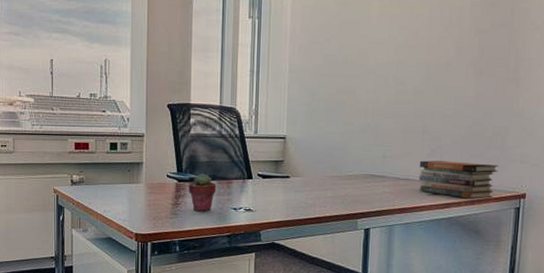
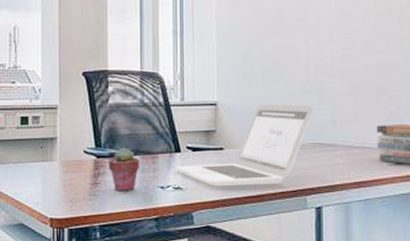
laptop: none [246,138,368,210] -> present [174,103,313,187]

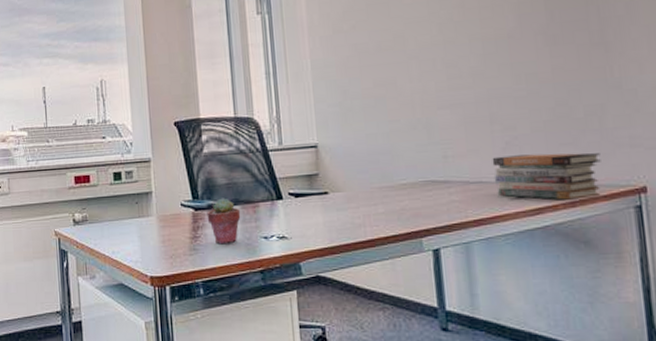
laptop: present [174,103,313,187] -> none [277,140,422,234]

